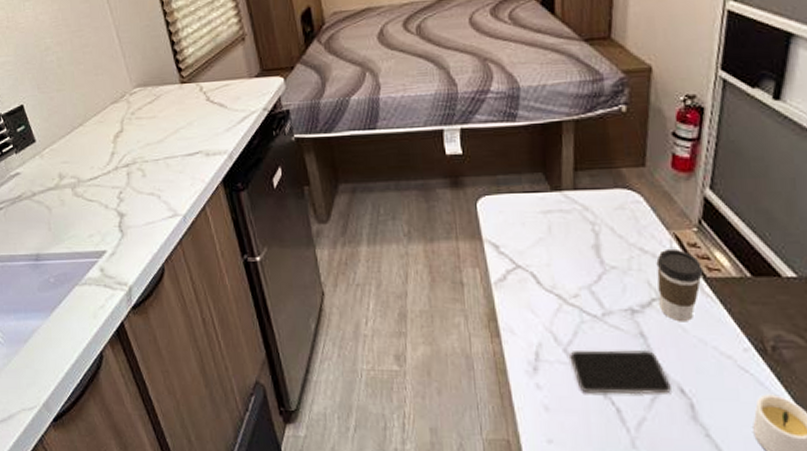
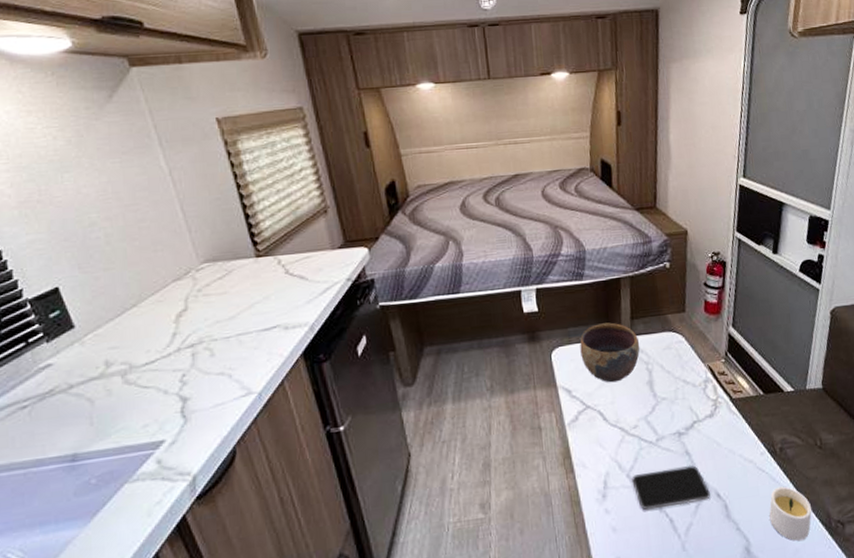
bowl: none [510,172,585,242] -> present [580,322,640,383]
coffee cup: present [656,248,704,322] -> none [696,378,730,438]

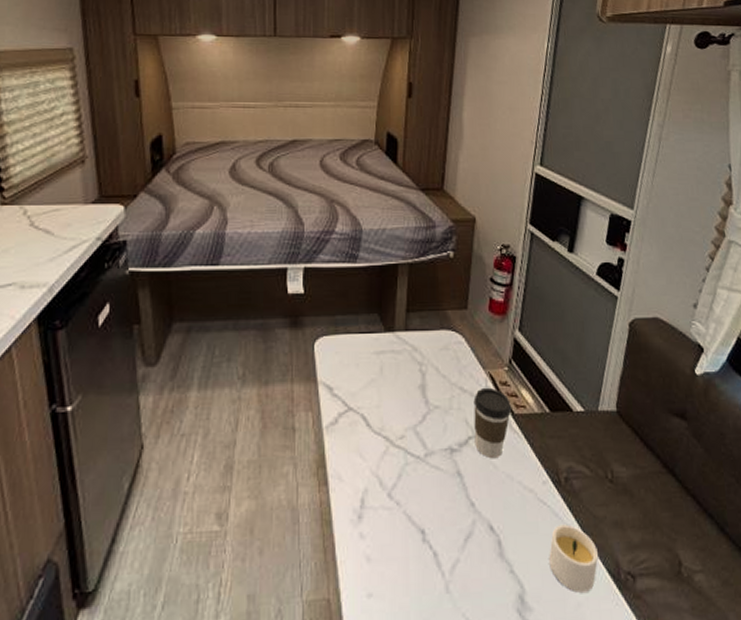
bowl: present [580,322,640,383] -> none [347,313,414,383]
smartphone: present [632,465,710,510] -> none [393,488,482,539]
coffee cup: none [696,378,730,438] -> present [473,387,512,459]

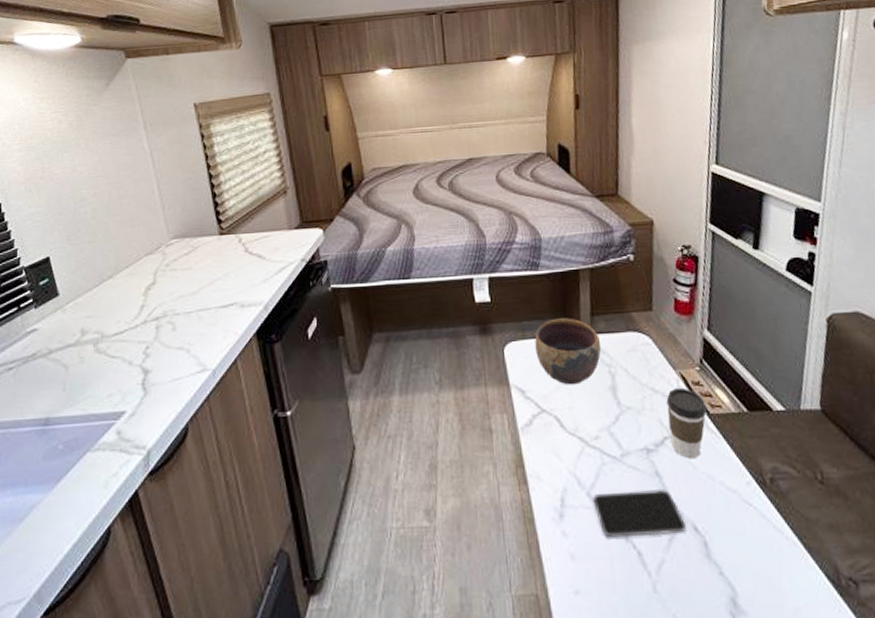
bowl: none [347,313,414,383] -> present [534,318,602,385]
smartphone: none [393,488,482,539] -> present [593,488,686,538]
candle: present [549,524,598,593] -> none [759,526,815,597]

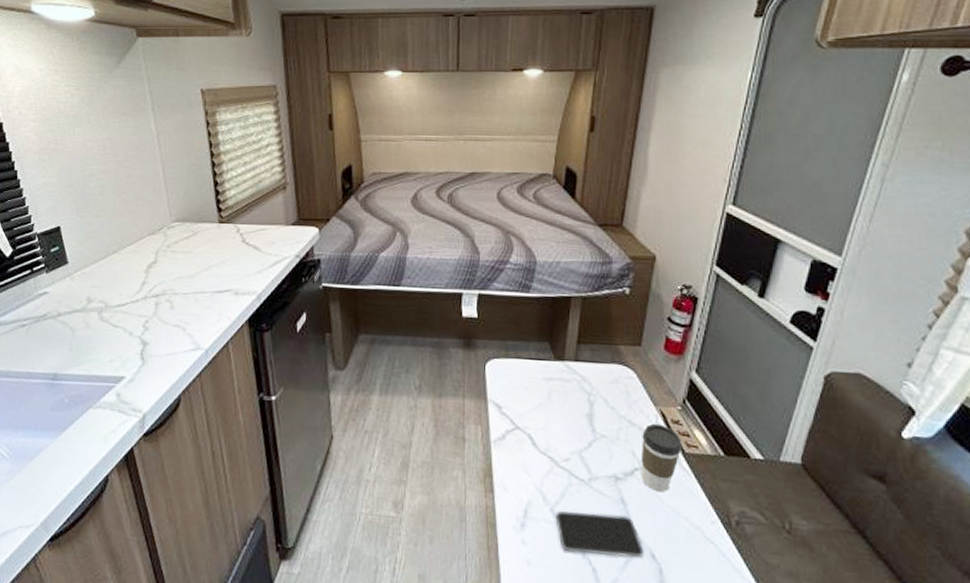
bowl: present [534,318,602,385] -> none [517,342,584,408]

